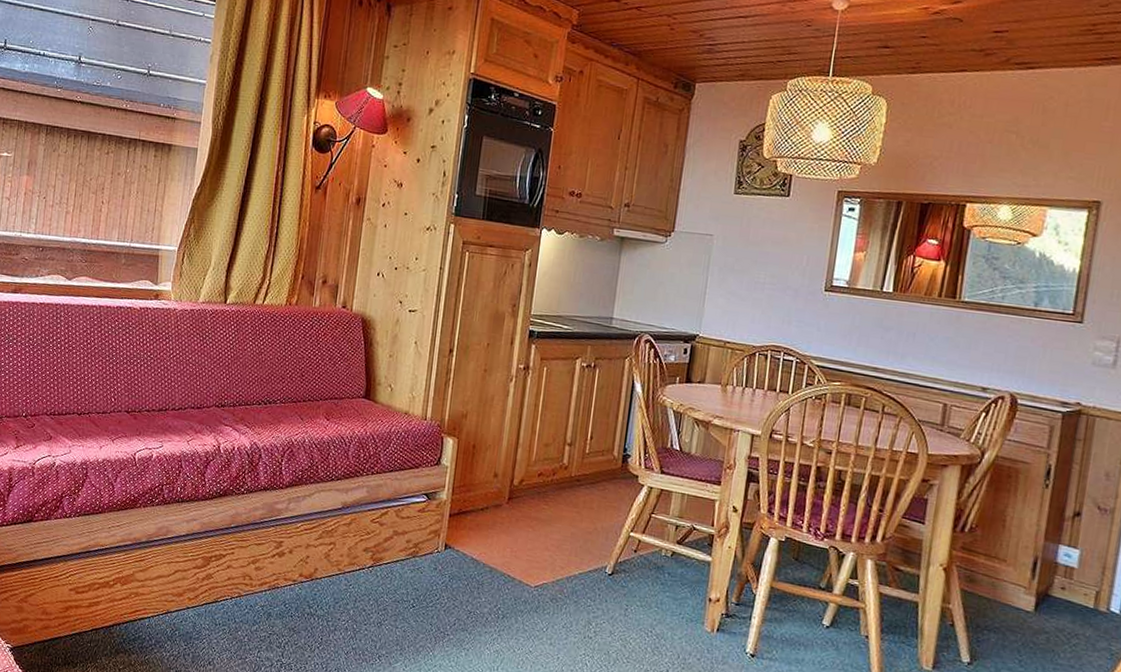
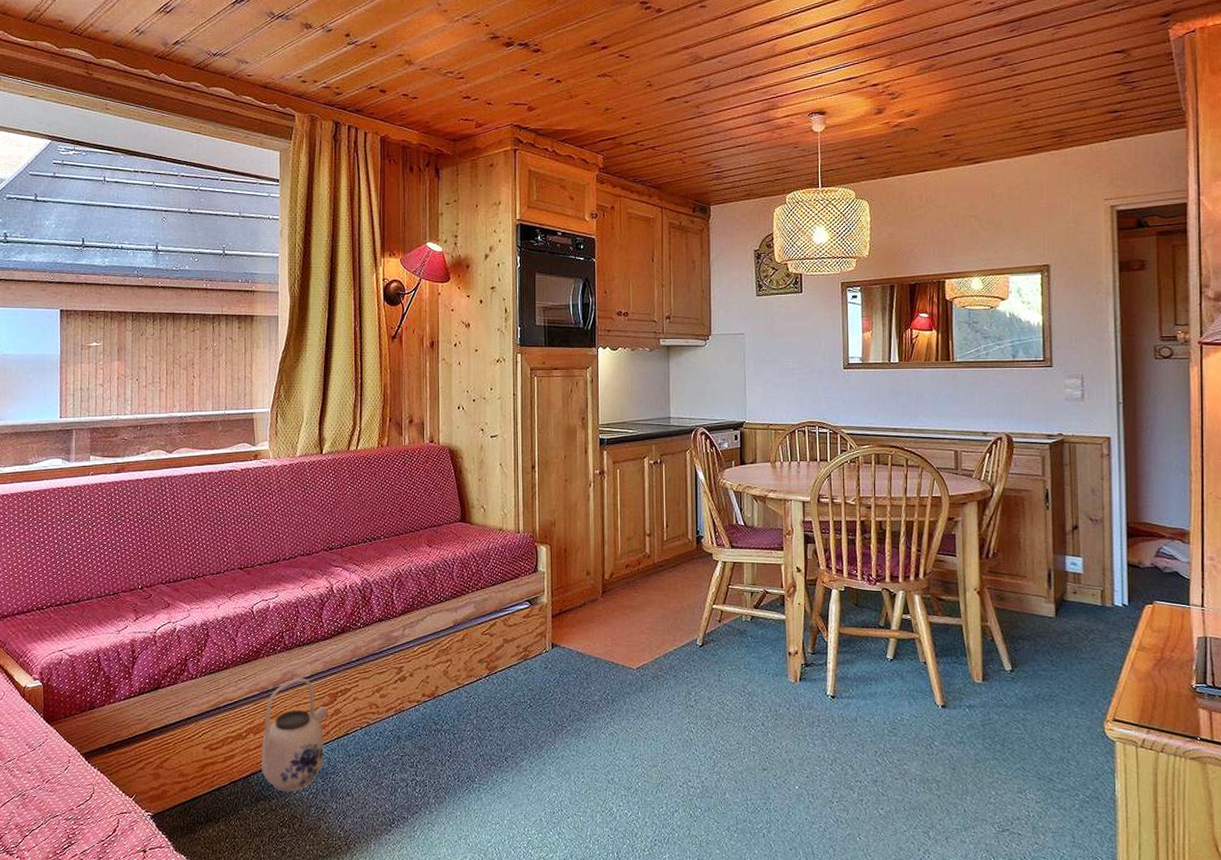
teapot: none [124,535,200,650] -> present [261,678,329,792]

